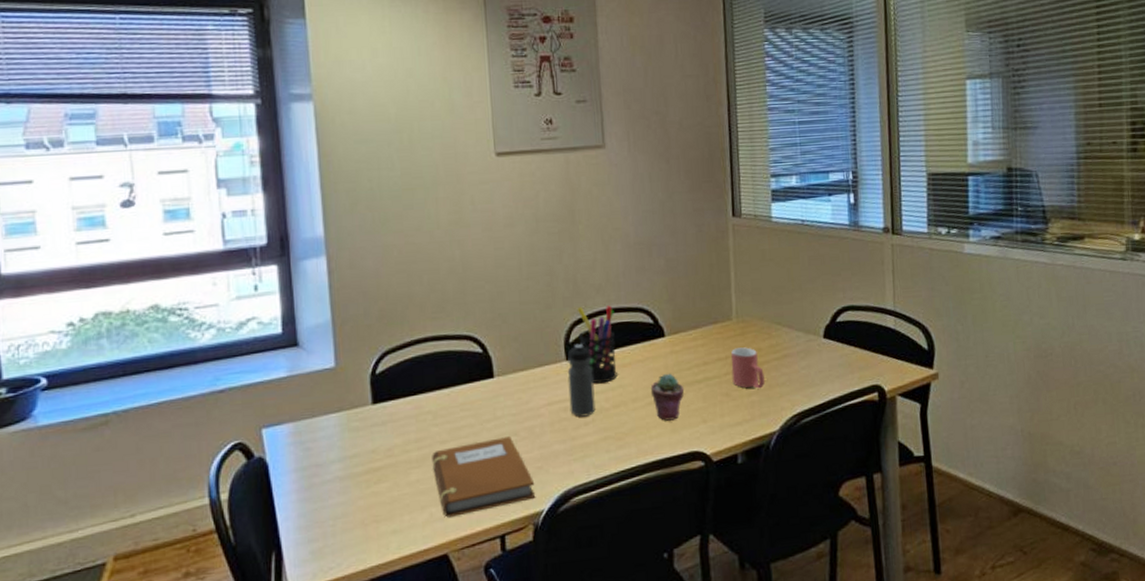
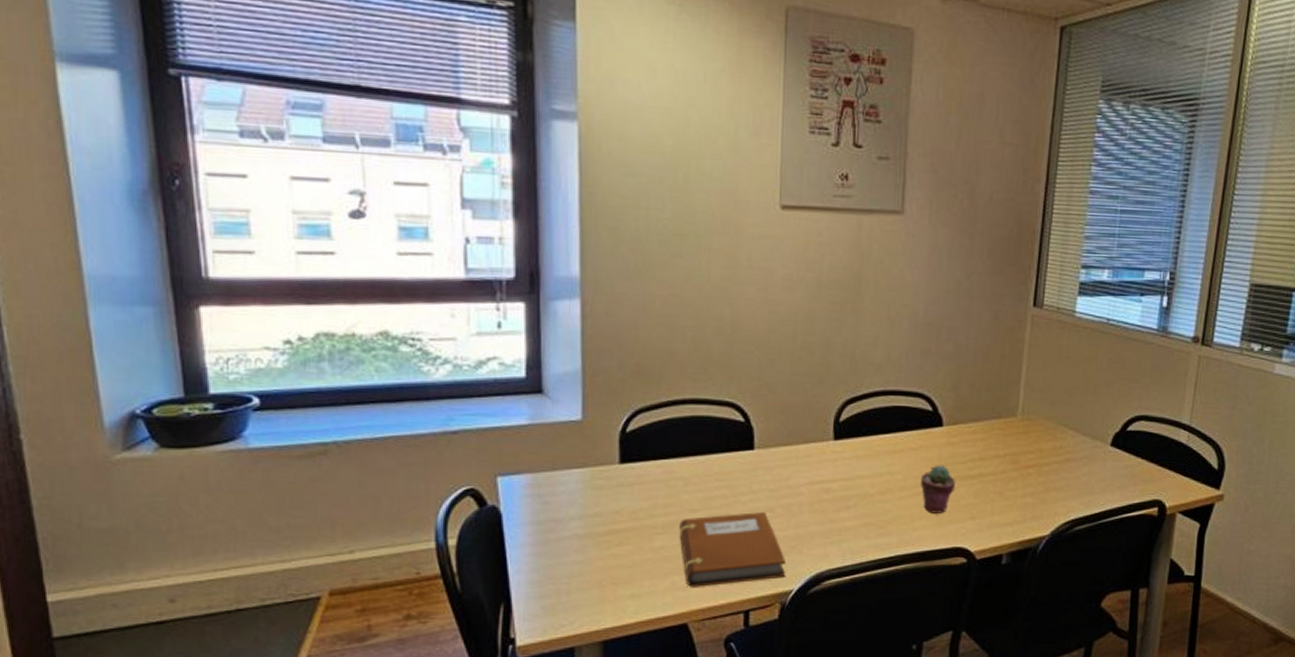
water bottle: present [567,343,596,417] -> none [832,423,861,500]
pen holder: present [577,305,617,384] -> none [850,384,892,468]
mug: present [731,347,765,389] -> none [1008,446,1043,491]

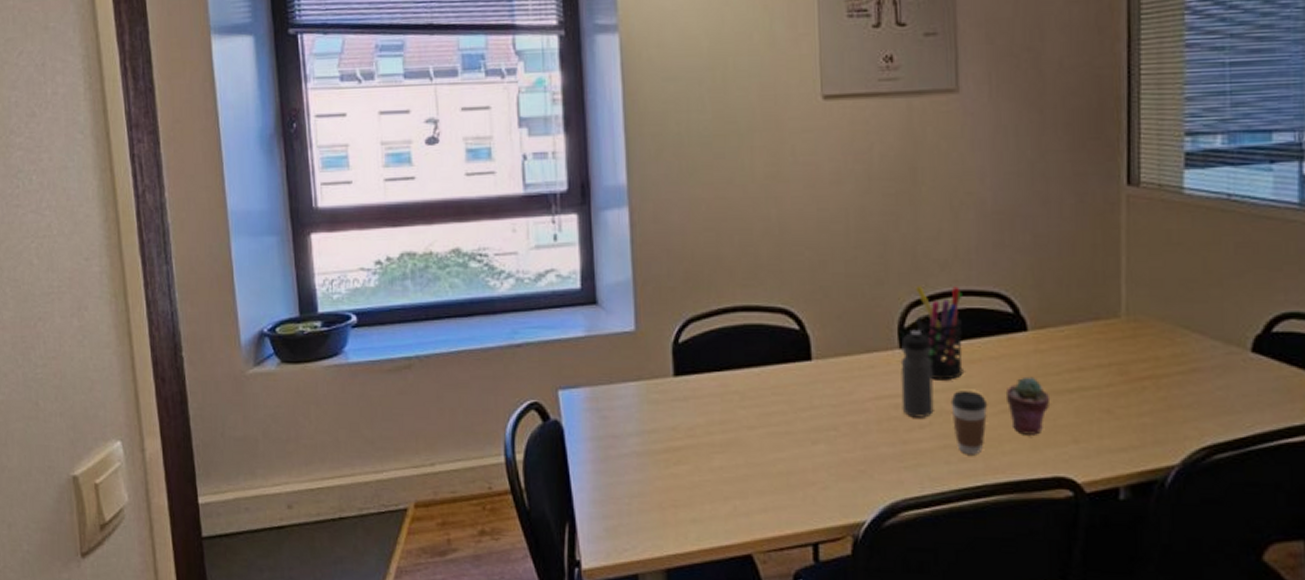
notebook: present [679,512,787,587] -> none [738,430,856,514]
water bottle: none [832,423,861,500] -> present [900,329,934,418]
pen holder: none [850,384,892,468] -> present [915,285,963,380]
coffee cup: none [874,477,905,531] -> present [950,391,988,455]

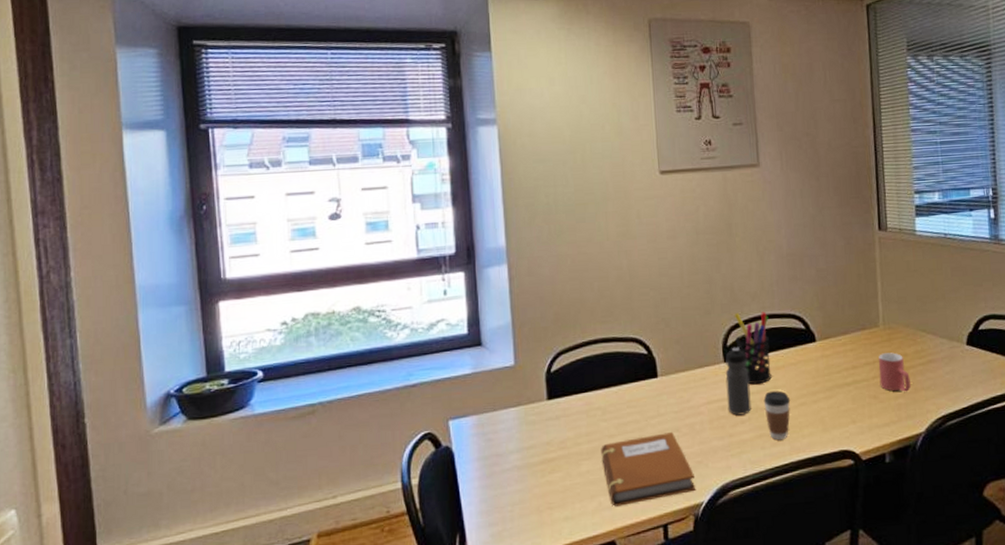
notebook: none [738,430,856,514] -> present [601,432,696,506]
potted succulent: present [1005,376,1051,435] -> none [802,376,835,421]
mug: none [1116,354,1162,409] -> present [878,352,911,392]

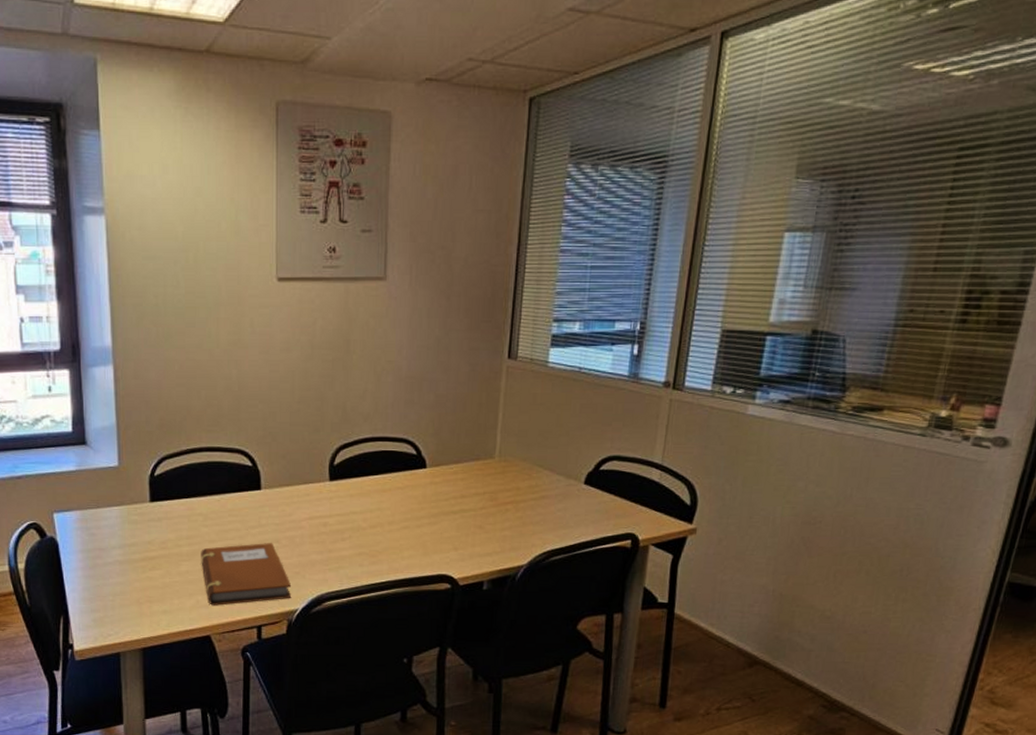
water bottle: present [725,347,751,416] -> none [329,466,354,533]
pen holder: present [734,312,772,385] -> none [343,432,380,505]
coffee cup: present [763,390,791,441] -> none [366,512,394,560]
mug: present [878,352,911,392] -> none [487,485,520,525]

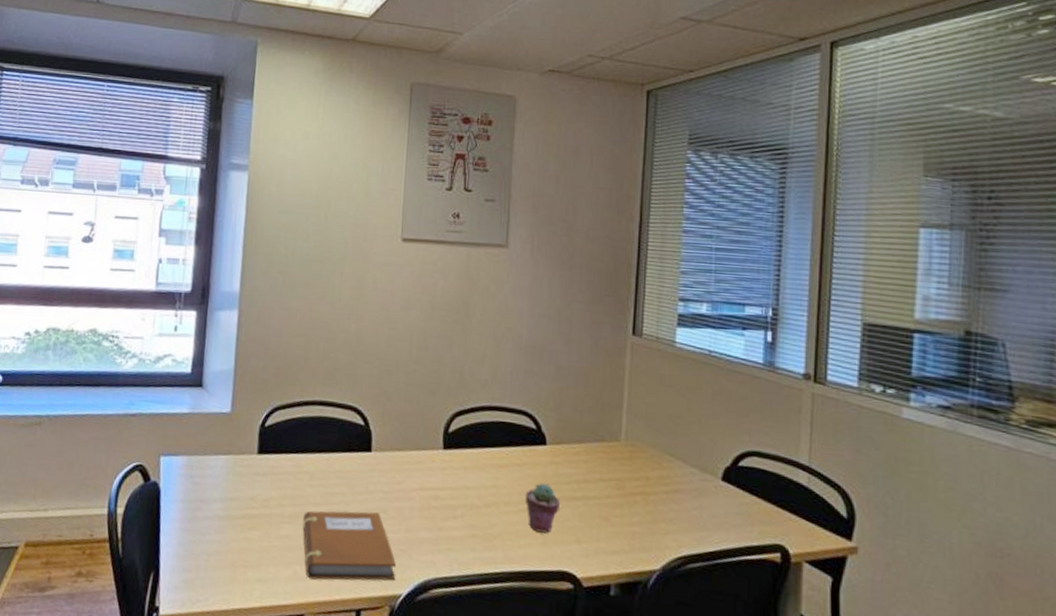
potted succulent: none [407,502,440,545] -> present [524,483,561,533]

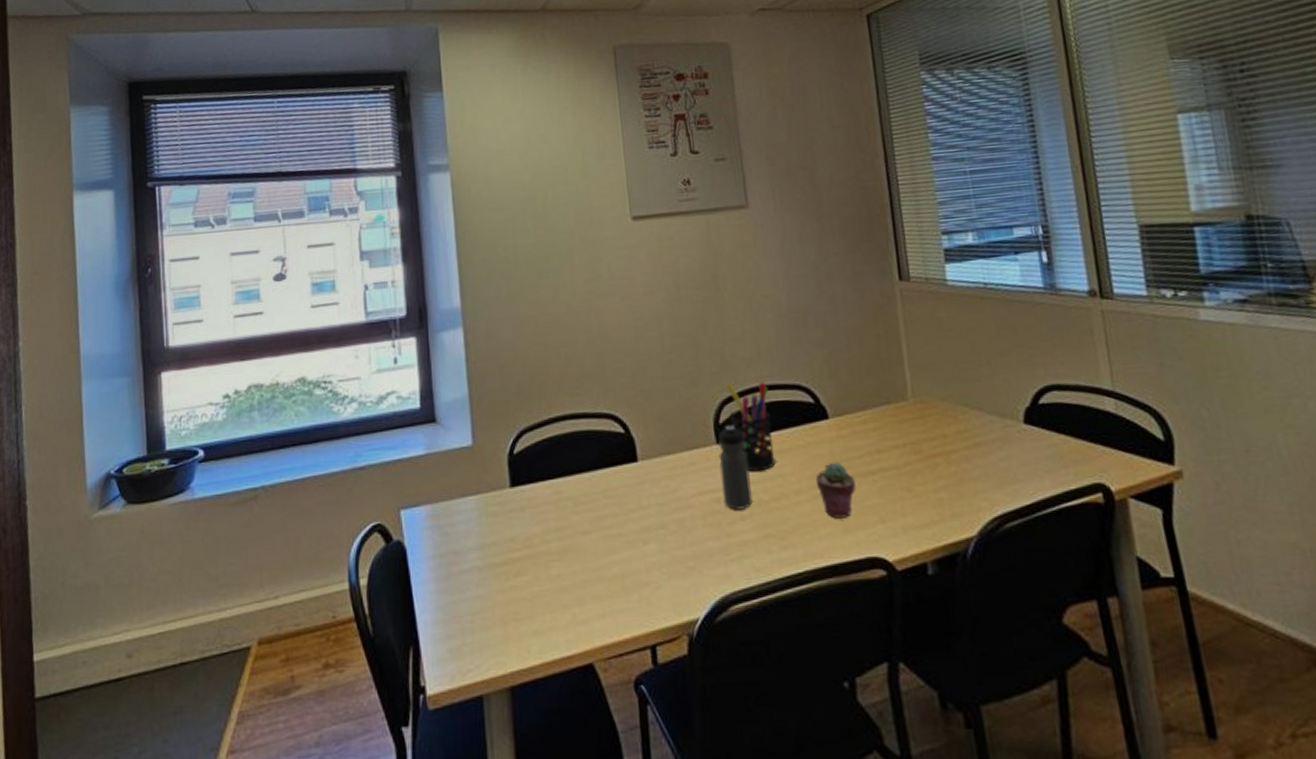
notebook: present [302,510,397,581] -> none [573,530,688,620]
water bottle: none [440,434,469,510] -> present [718,424,753,510]
pen holder: none [458,398,497,480] -> present [726,382,776,472]

